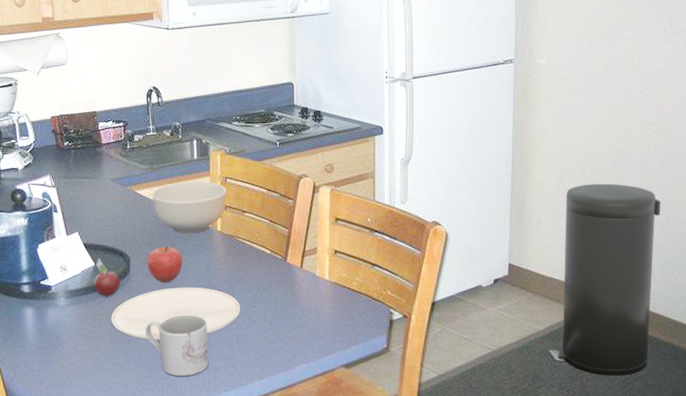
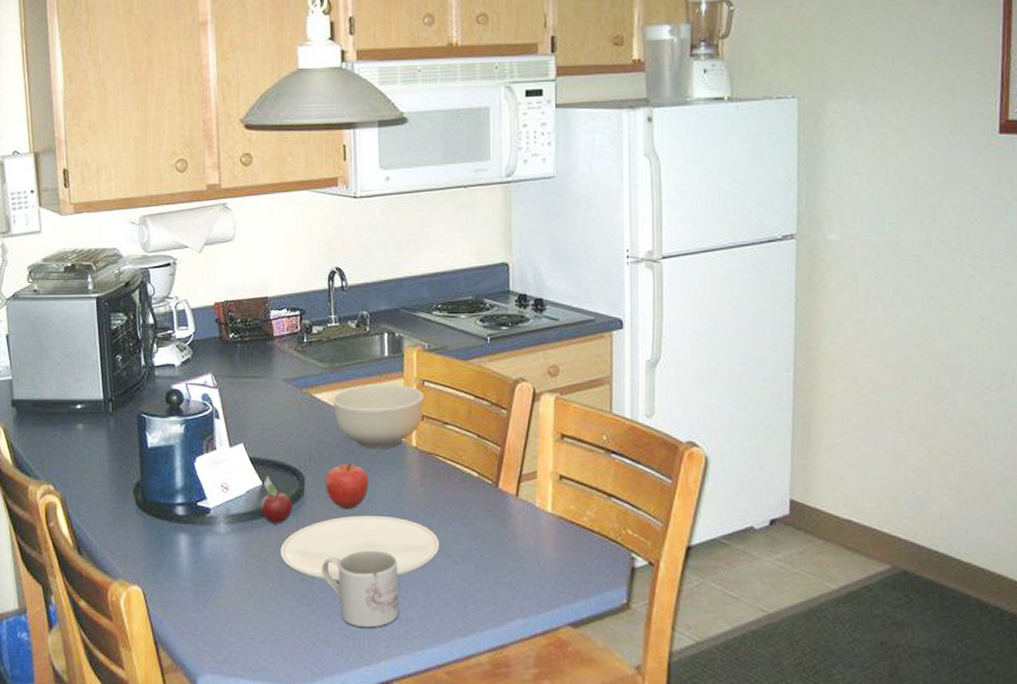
pedal bin: present [548,183,661,376] -> none [845,397,1002,656]

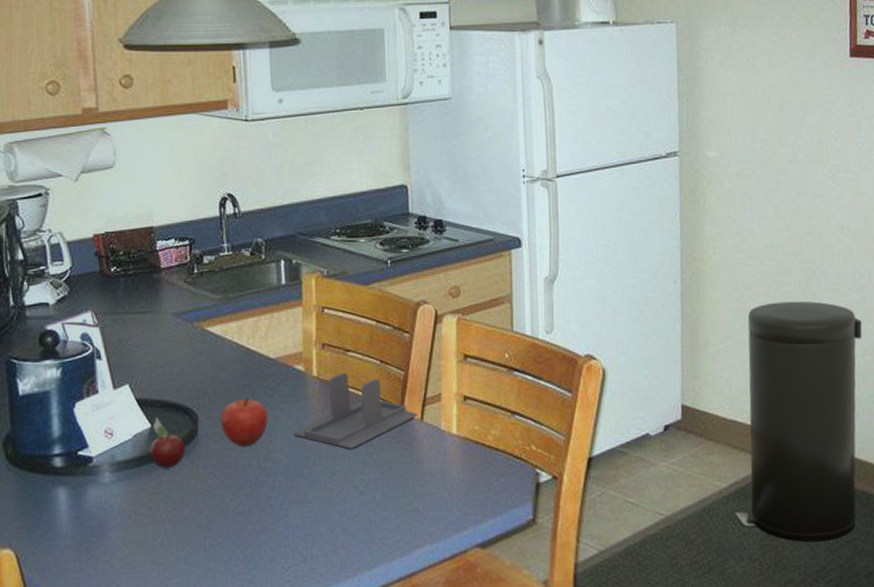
plate: present [280,515,440,581] -> none [173,450,345,524]
mug: present [321,550,400,628] -> none [218,487,304,571]
bowl: present [332,383,425,449] -> none [226,312,325,382]
napkin holder: none [392,444,513,519] -> present [293,372,418,449]
pedal bin: none [845,397,1002,656] -> present [735,301,862,542]

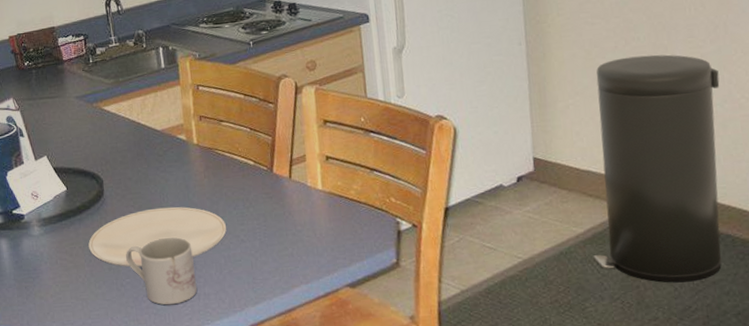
fruit: present [149,417,186,469] -> none [67,182,96,223]
plate: none [173,450,345,524] -> present [88,206,227,267]
mug: none [218,487,304,571] -> present [125,237,198,305]
fruit: present [220,397,268,447] -> none [120,163,160,205]
napkin holder: present [293,372,418,449] -> none [181,139,287,204]

